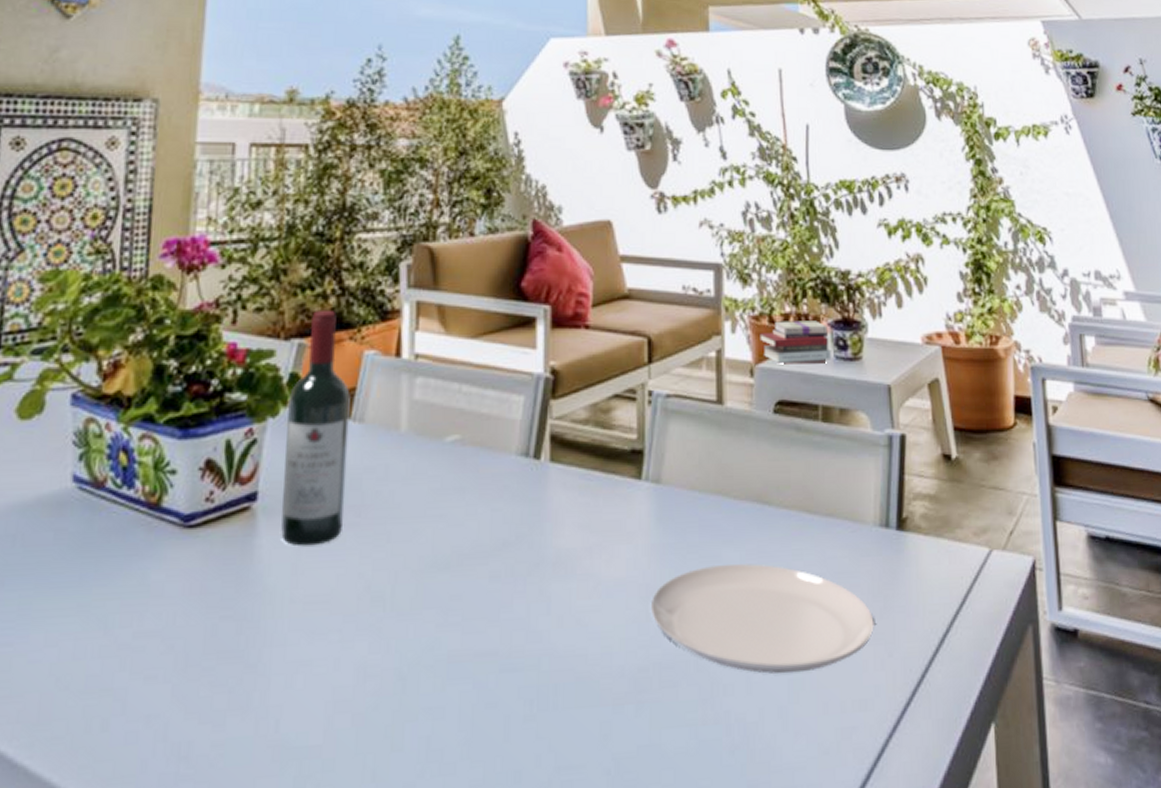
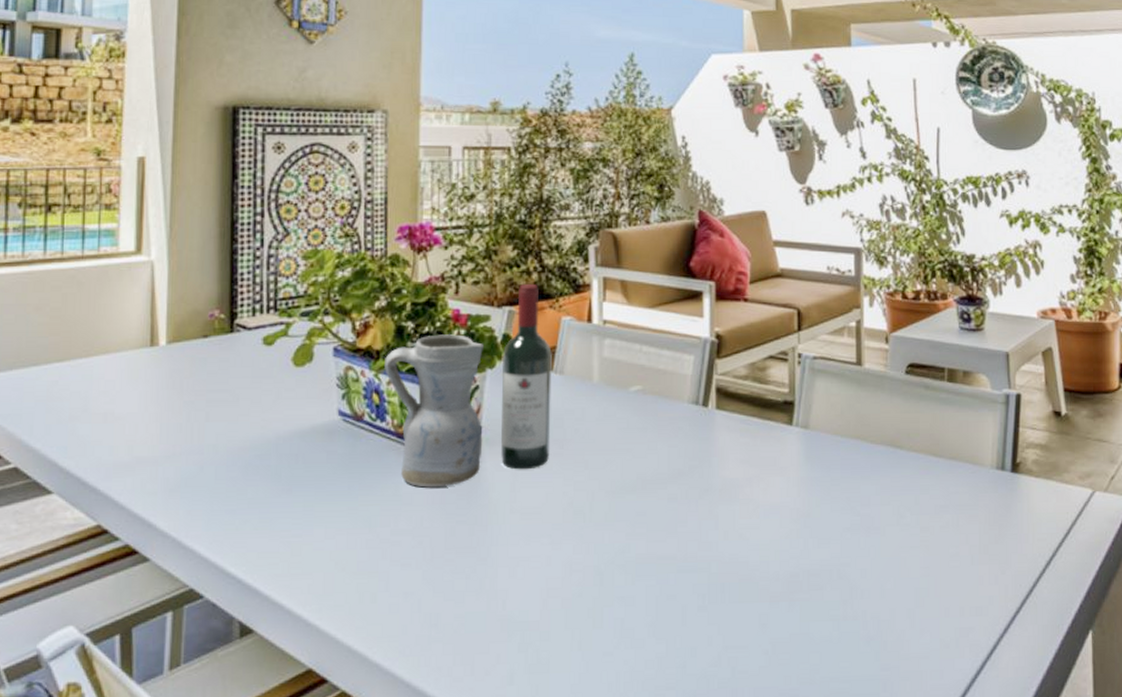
ceramic pitcher: none [137,375,265,574] -> present [385,334,483,488]
plate: present [652,564,874,674] -> none [801,495,990,584]
books: present [760,320,831,365] -> none [894,297,956,334]

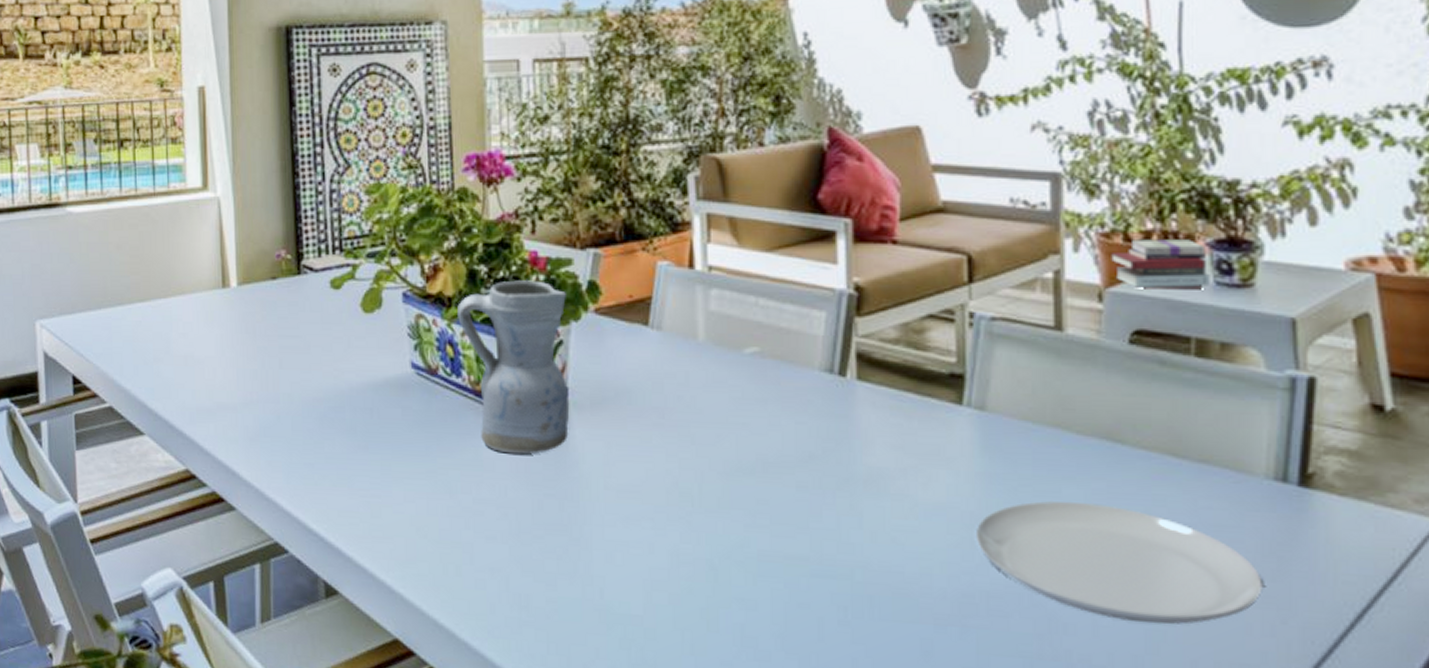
wine bottle: present [500,284,552,470] -> none [589,222,649,441]
plate: none [801,495,990,584] -> present [977,501,1263,625]
books: none [894,297,956,334] -> present [1111,239,1209,290]

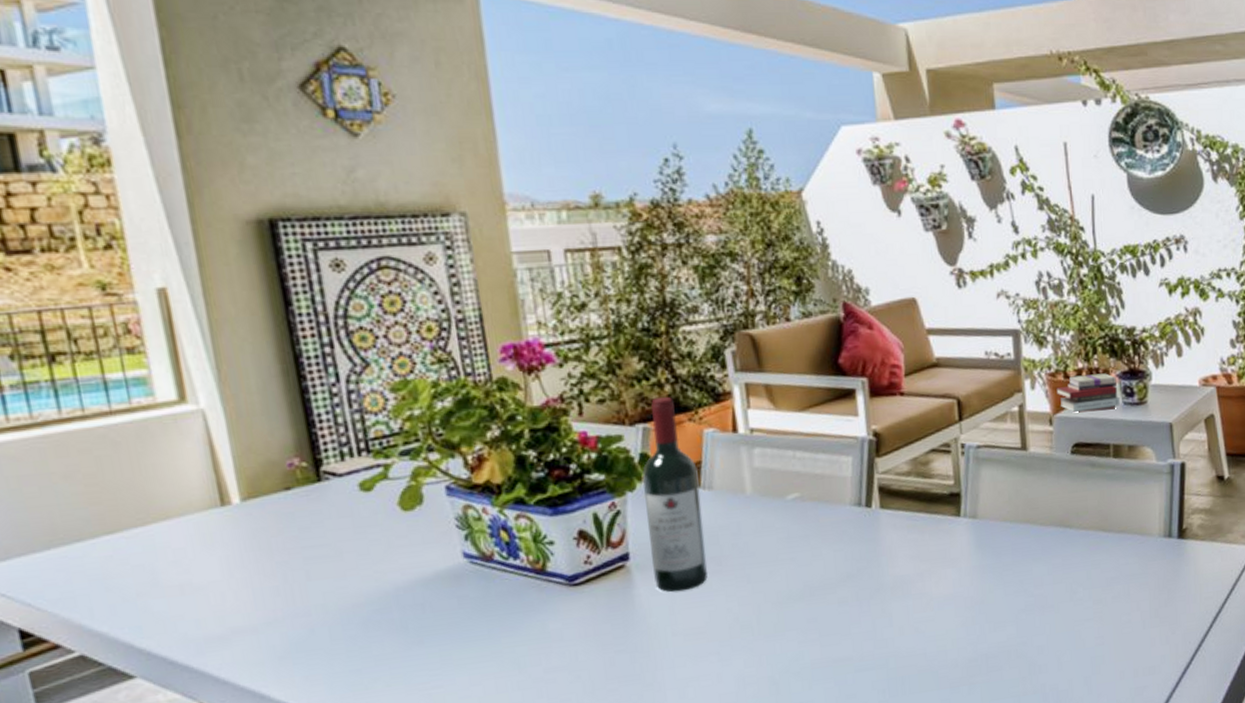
ceramic pitcher: present [457,280,570,455] -> none [508,459,634,622]
wine bottle: none [589,222,649,441] -> present [642,397,708,592]
plate: present [977,501,1263,625] -> none [976,574,1160,655]

